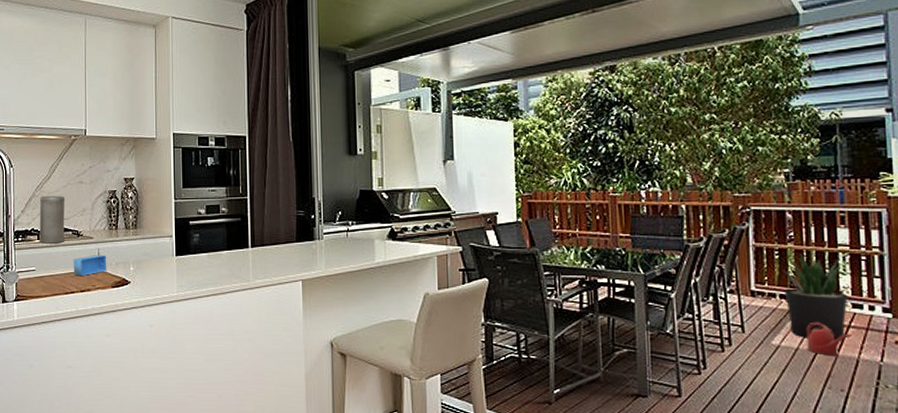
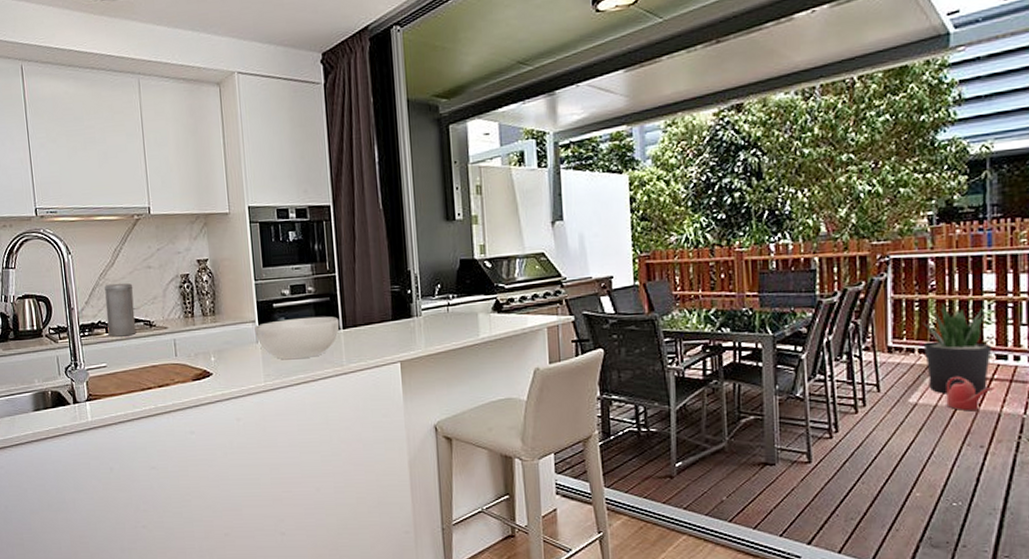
sponge: present [73,255,107,276] -> none [147,346,186,370]
bowl: none [172,234,249,273] -> present [255,316,340,360]

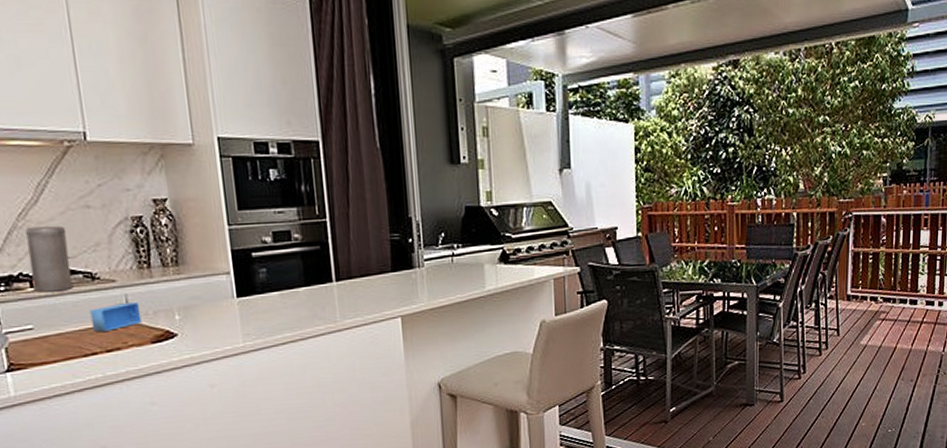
sponge: none [147,346,186,370] -> present [89,302,142,332]
bowl: present [255,316,340,360] -> none [229,267,332,317]
planter: present [923,303,992,395] -> none [874,255,924,336]
watering can: present [946,375,994,411] -> none [888,320,923,351]

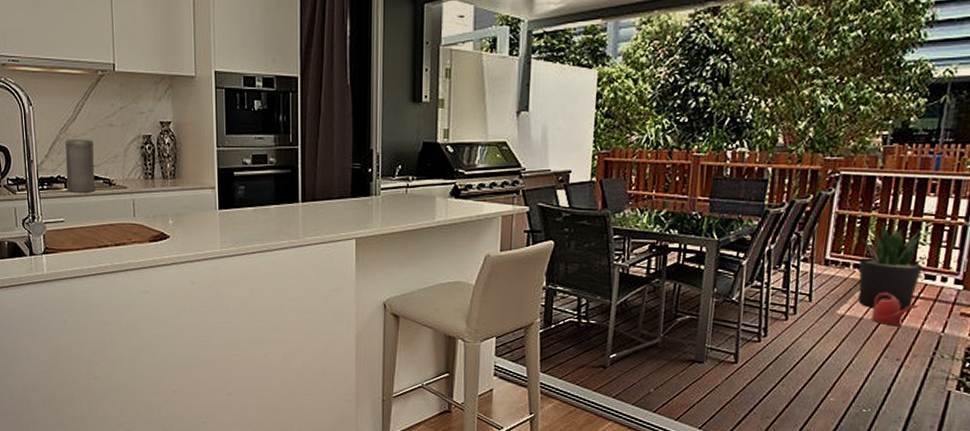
sponge: present [89,302,142,332] -> none [105,206,144,228]
planter: none [874,255,924,336] -> present [857,221,923,311]
watering can: none [888,320,923,351] -> present [871,292,919,326]

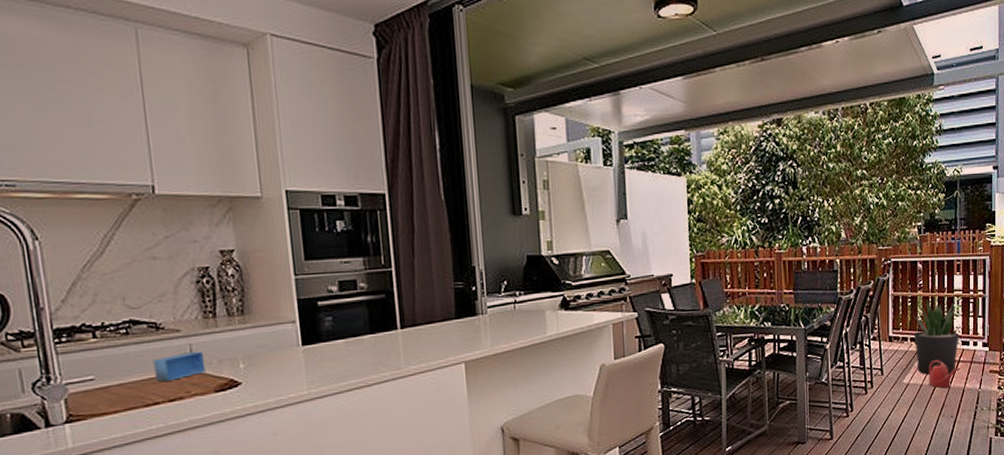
canister: present [64,139,96,193] -> none [88,276,137,344]
sponge: none [105,206,144,228] -> present [153,352,206,382]

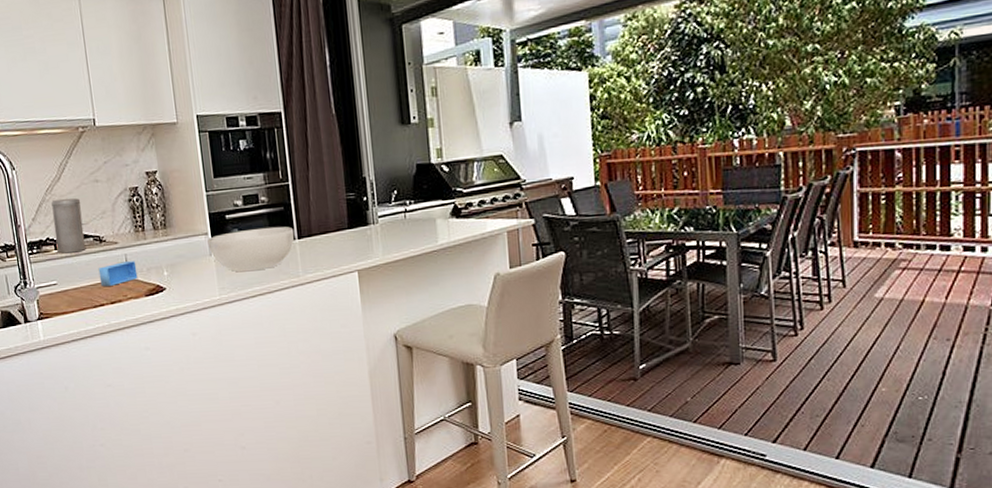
canister: none [88,276,137,344] -> present [50,197,86,254]
bowl: none [295,315,397,365] -> present [207,226,295,273]
planter: present [913,299,960,375] -> none [889,195,960,288]
watering can: present [929,359,961,388] -> none [912,269,961,305]

